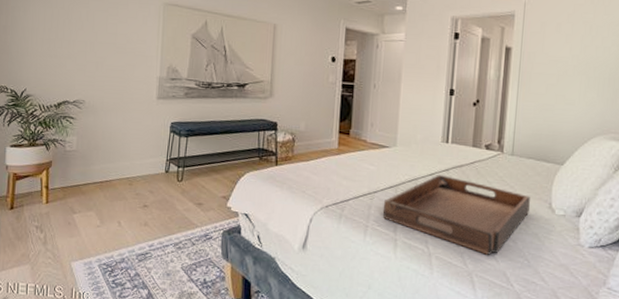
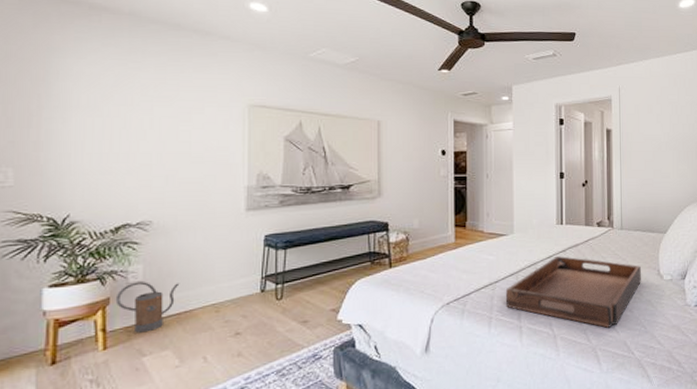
watering can: none [56,151,103,194] -> present [115,282,180,333]

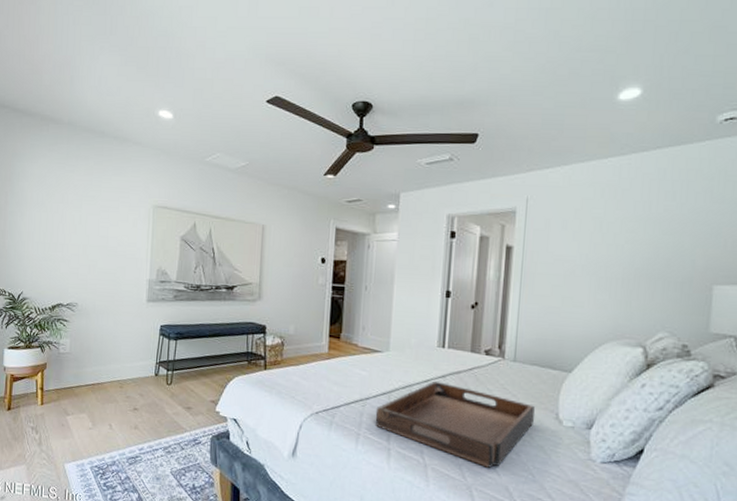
watering can: present [115,282,180,333] -> none [50,353,95,396]

